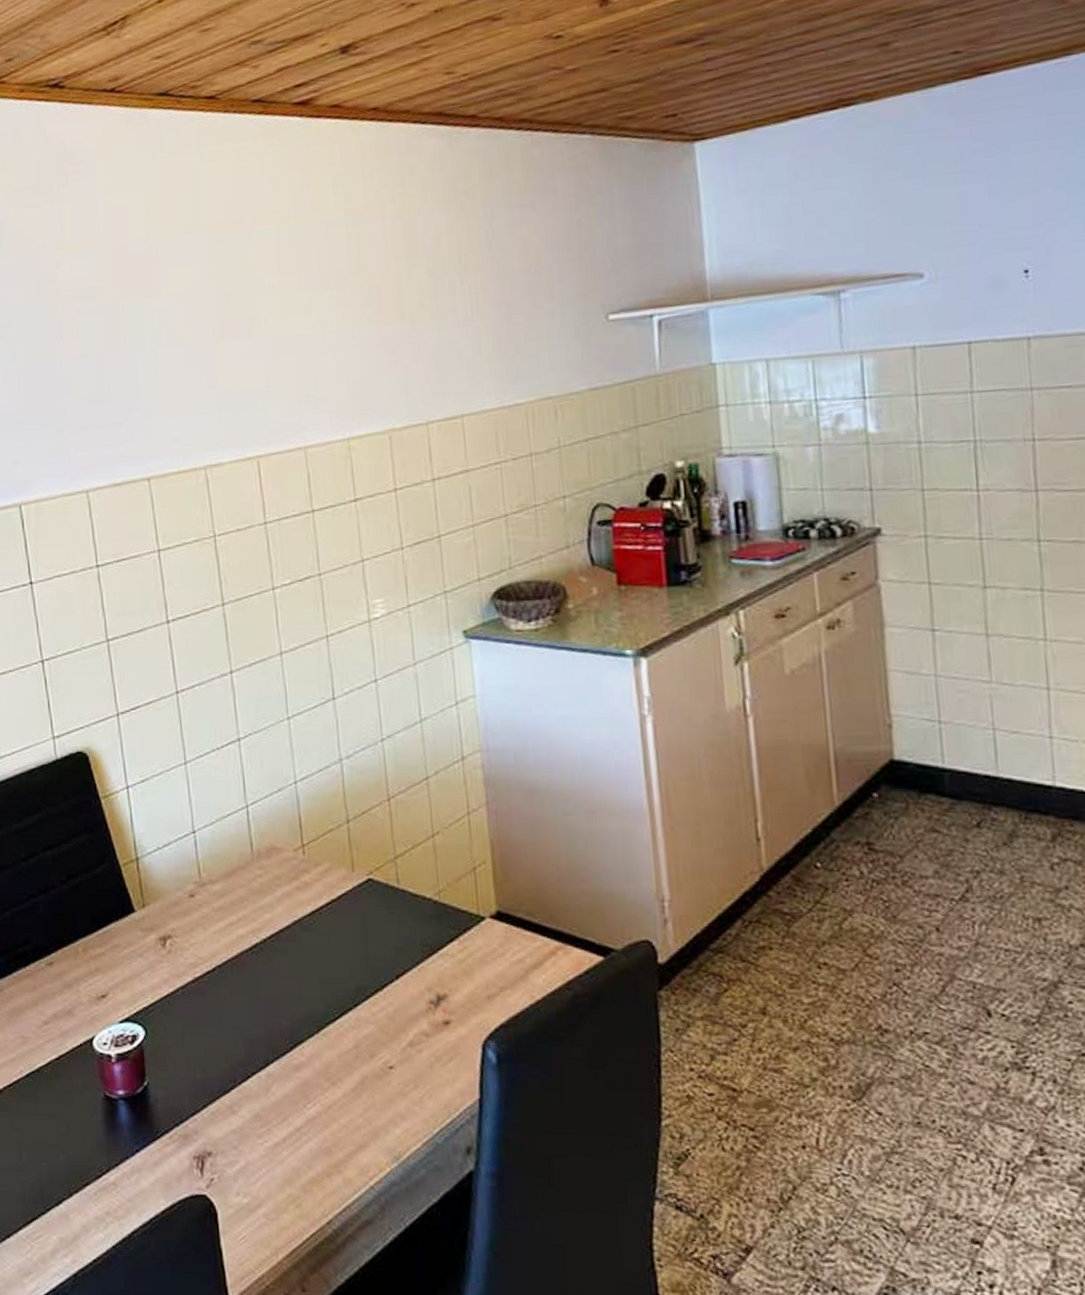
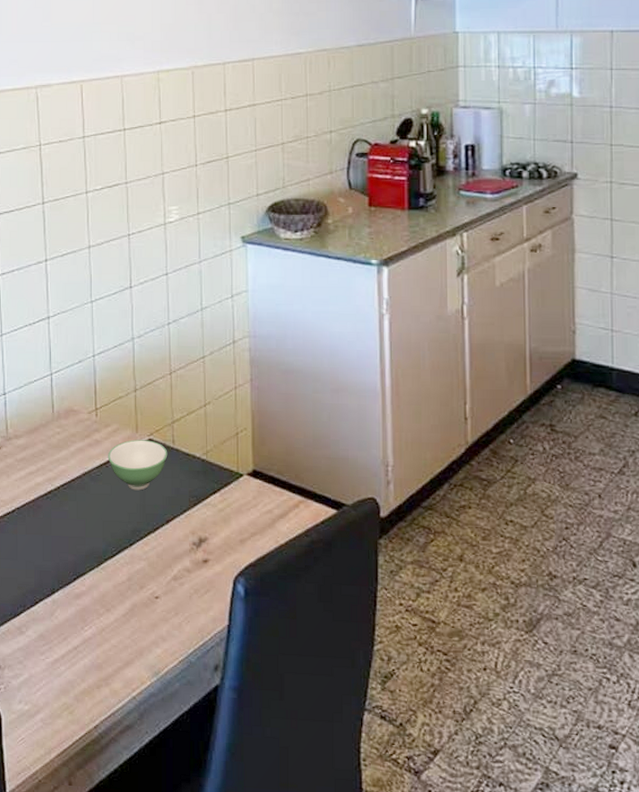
bowl: none [320,880,392,941] -> present [107,440,168,491]

